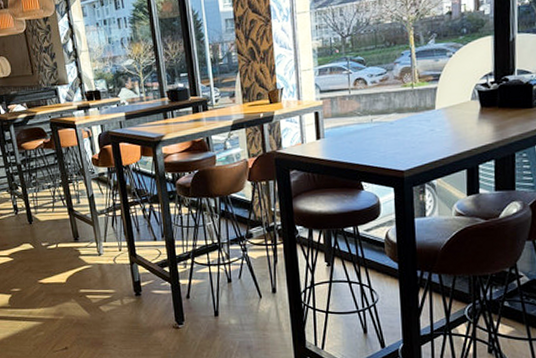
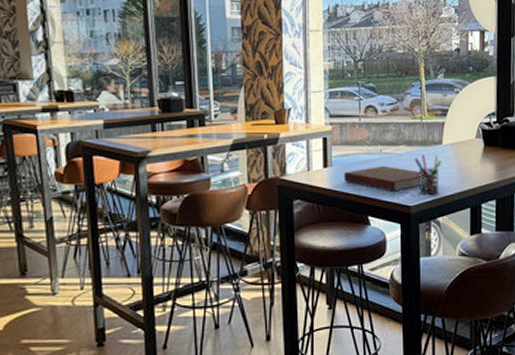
notebook: none [336,134,425,158] -> present [343,165,432,192]
pen holder: none [406,120,435,159] -> present [414,154,442,194]

